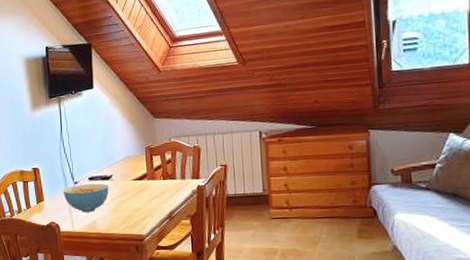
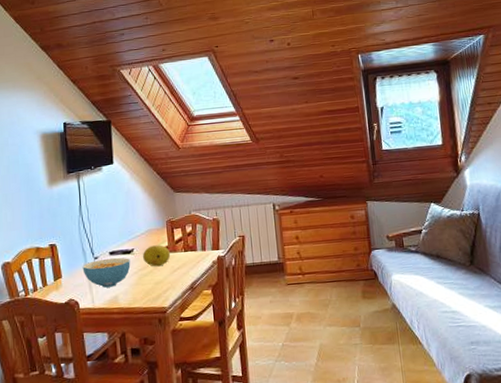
fruit: none [120,172,149,194] -> present [142,245,171,267]

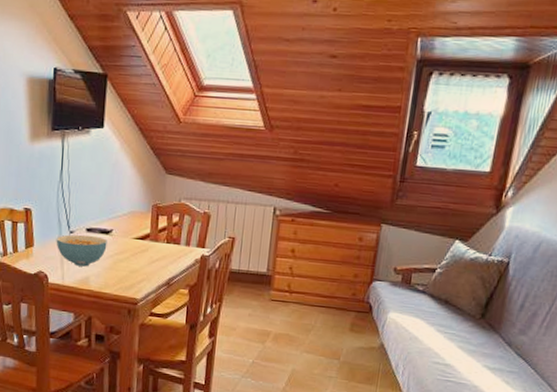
fruit: present [142,245,171,267] -> none [120,229,152,254]

